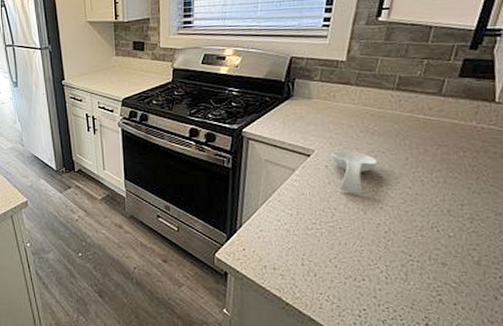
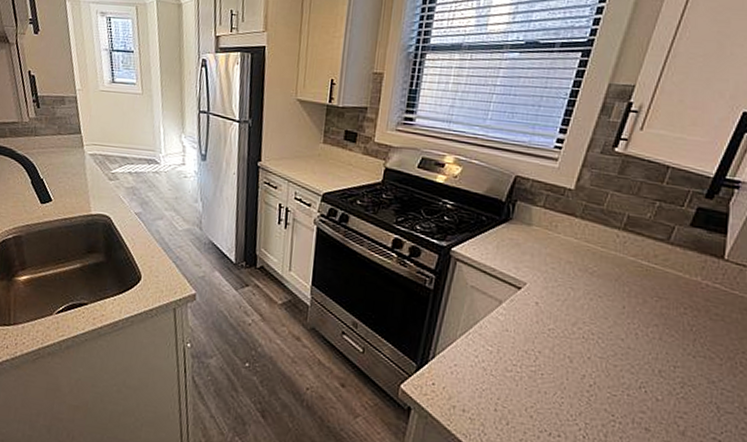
spoon rest: present [330,149,378,194] -> none [543,286,593,339]

